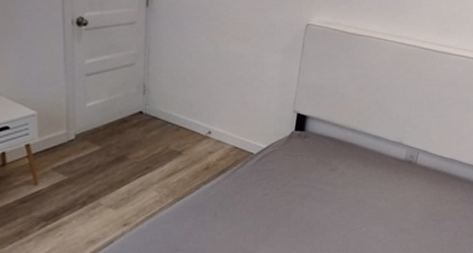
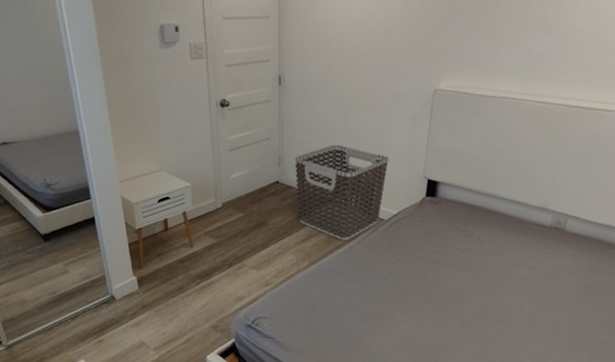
clothes hamper: none [161,74,260,175] -> present [295,144,389,240]

